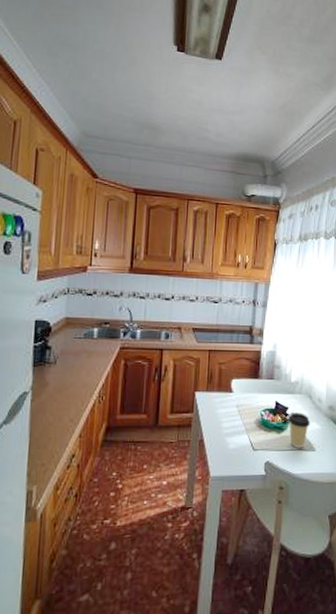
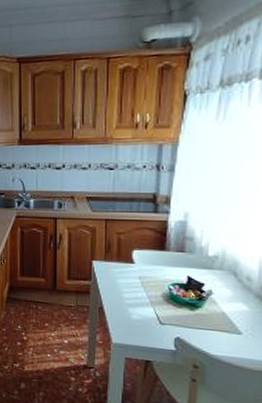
coffee cup: present [288,412,311,448] -> none [203,290,236,329]

